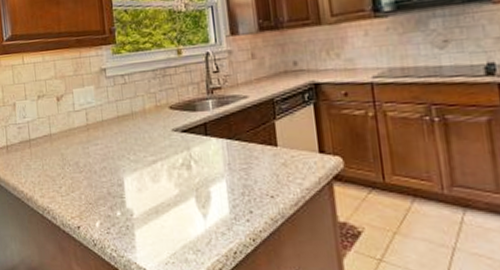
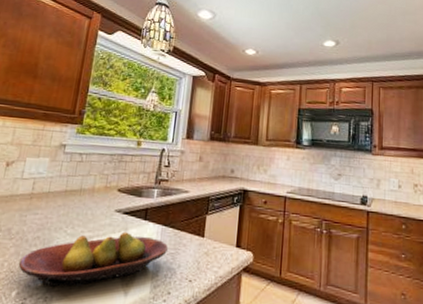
fruit bowl: none [94,151,240,215] -> present [18,231,169,287]

